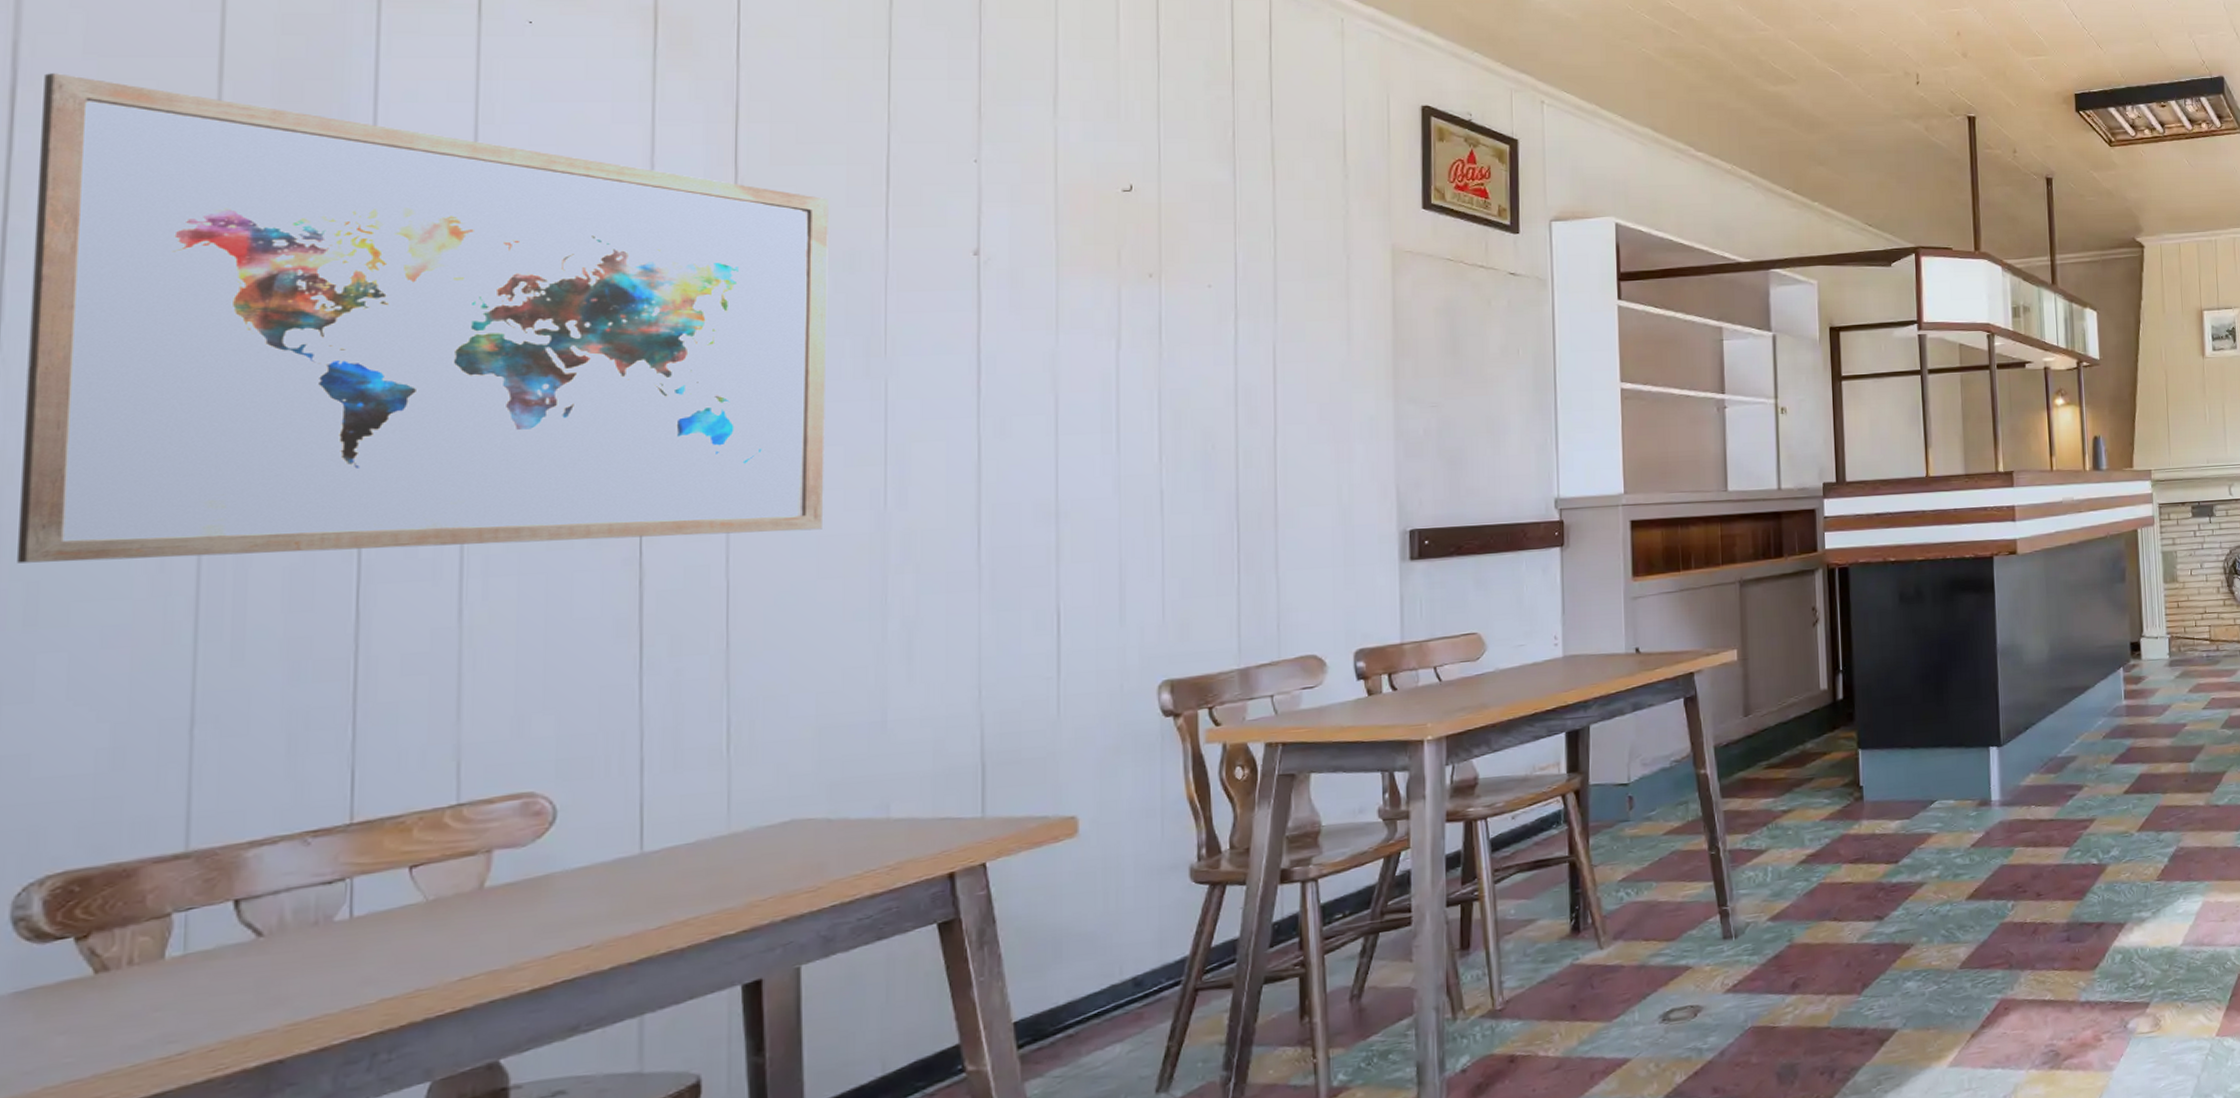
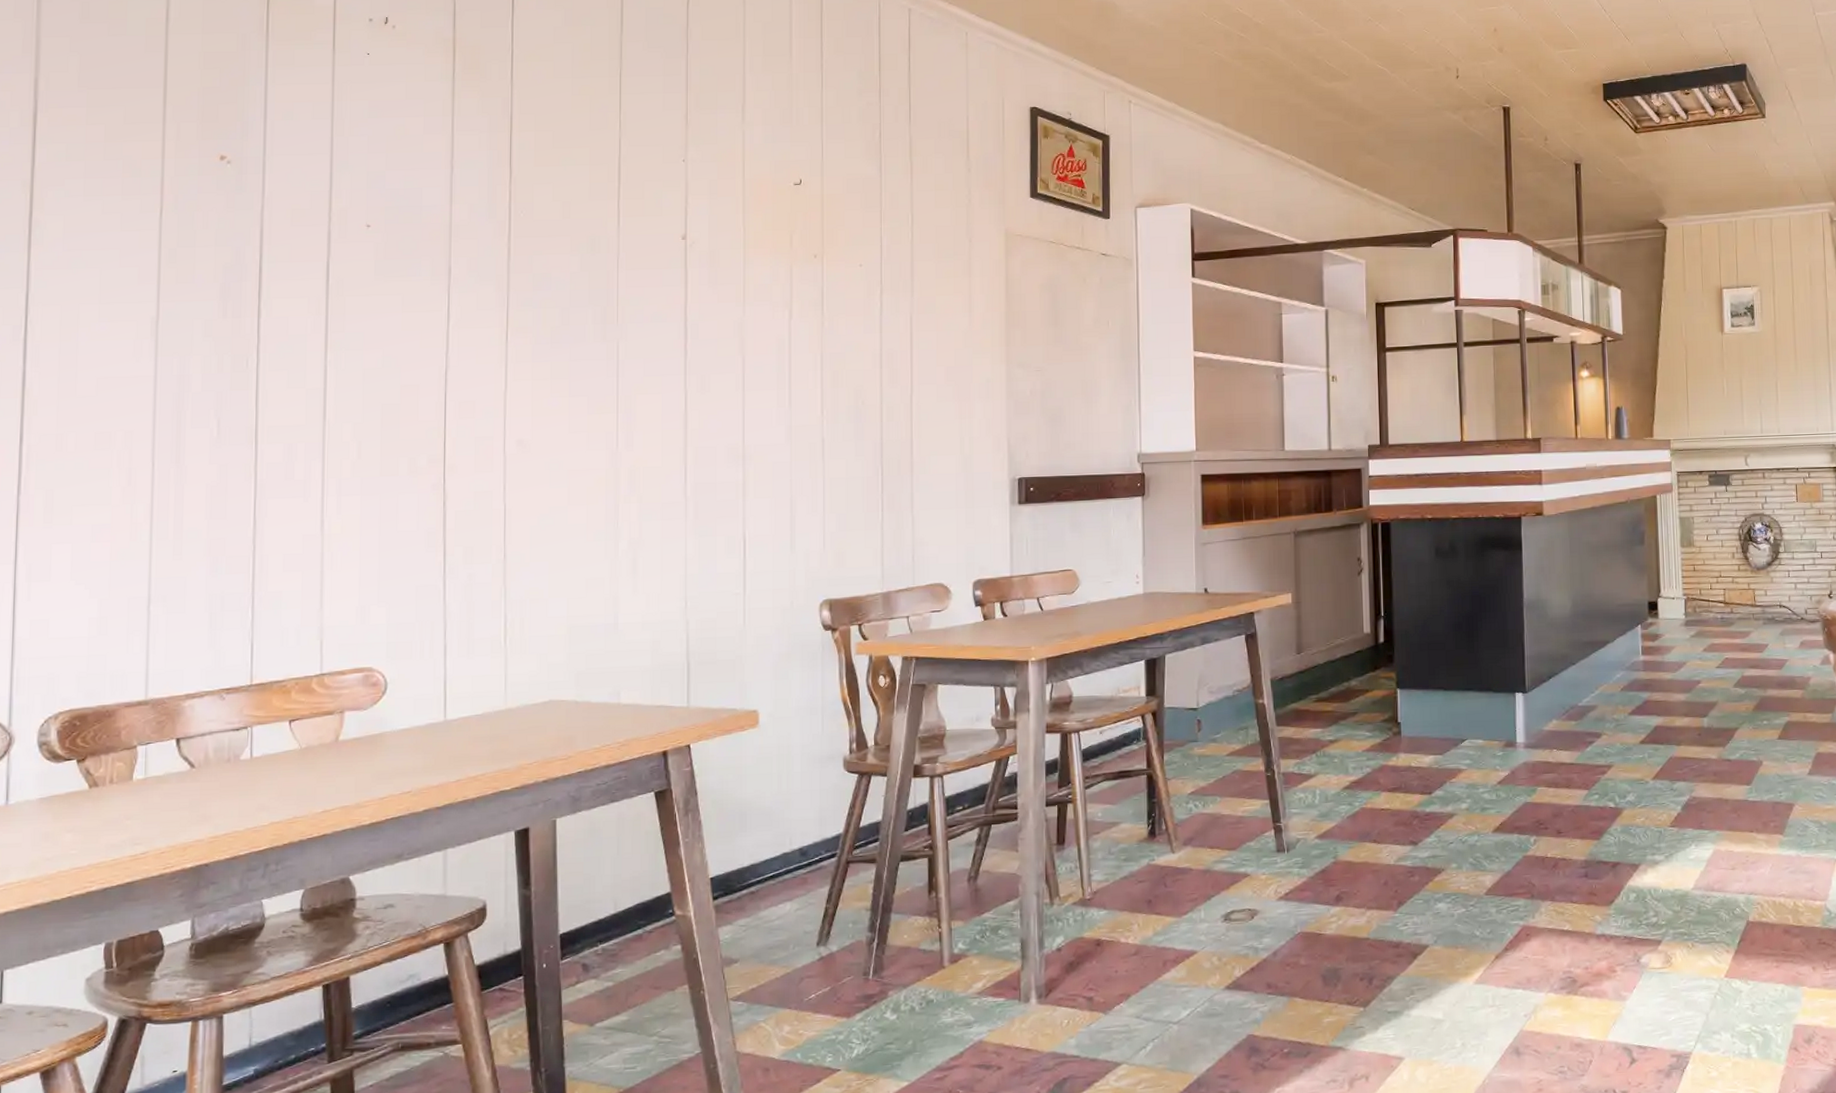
wall art: present [17,73,829,563] -> none [40,102,576,476]

